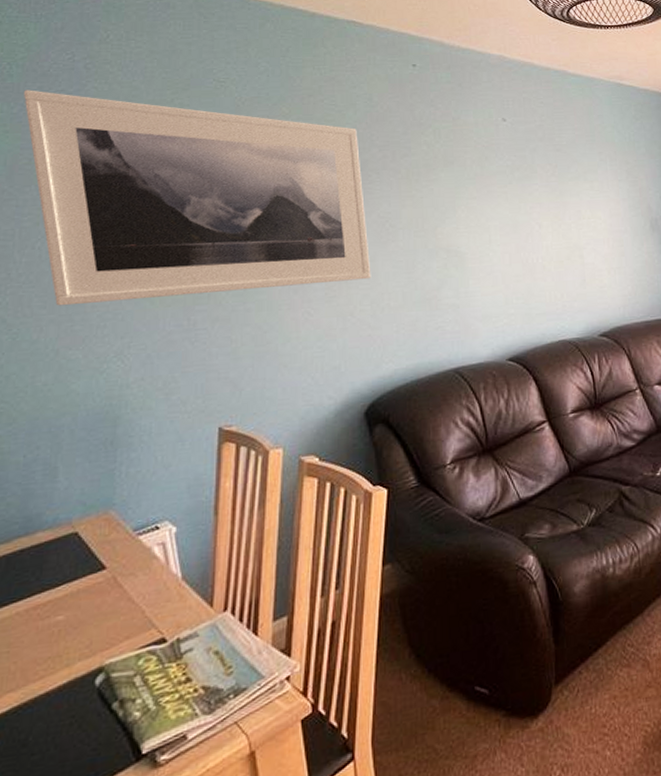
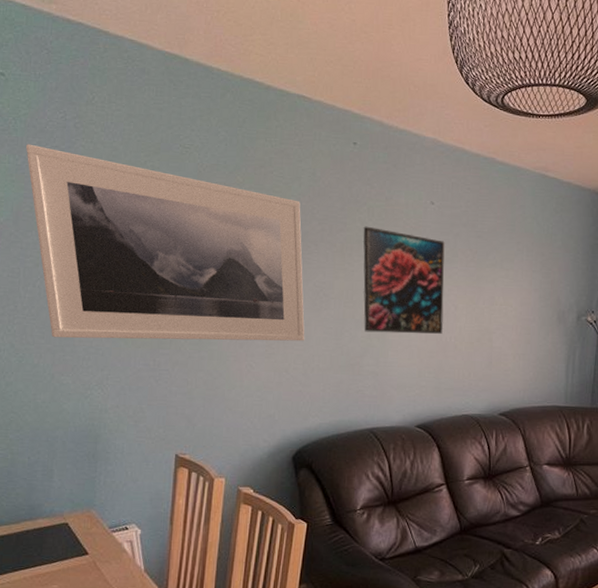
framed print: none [430,149,528,262] -> present [362,226,445,334]

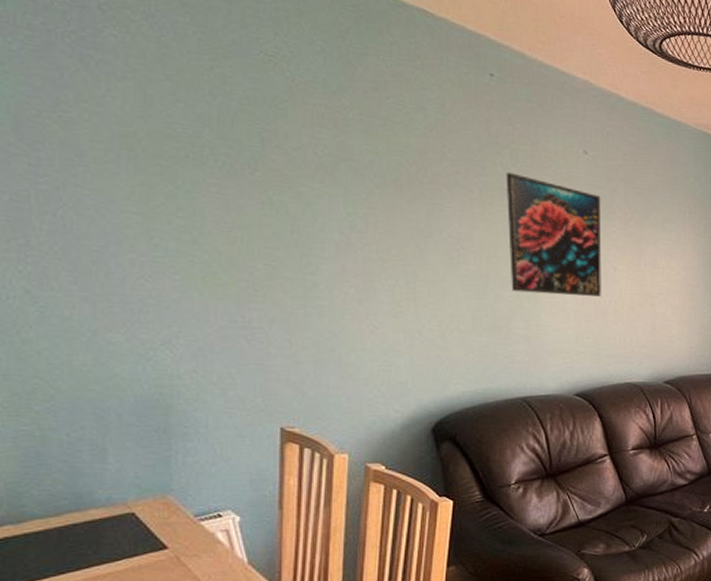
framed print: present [25,144,305,341] -> none [21,23,441,300]

